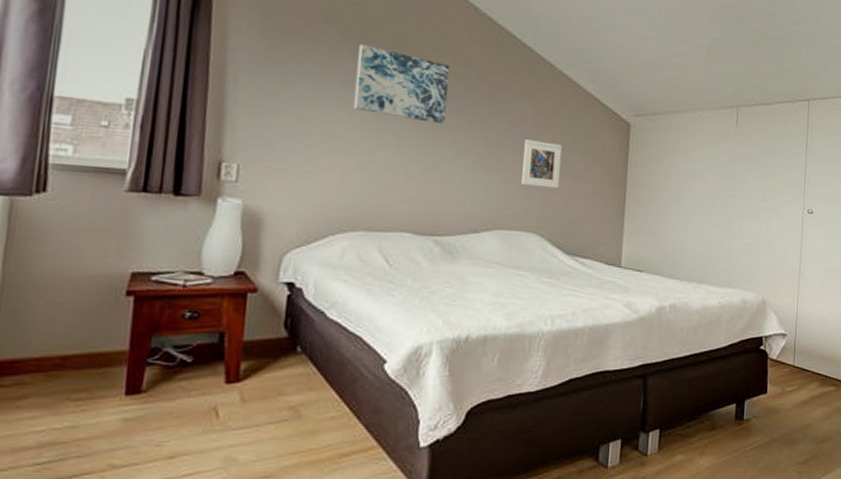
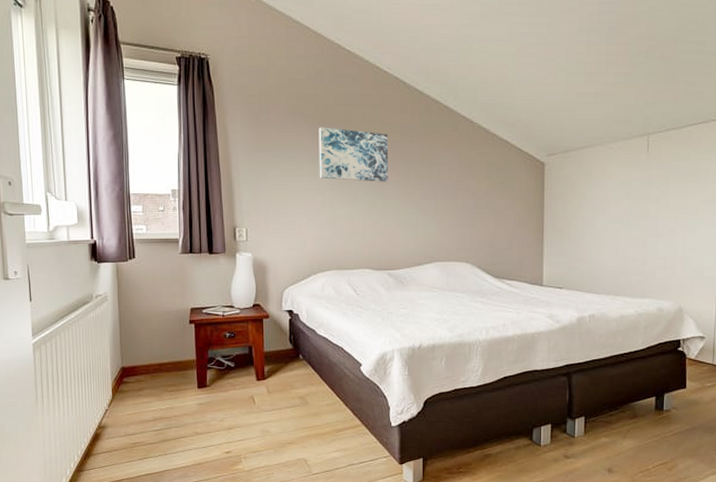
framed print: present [521,139,562,189] -> none [452,187,485,225]

